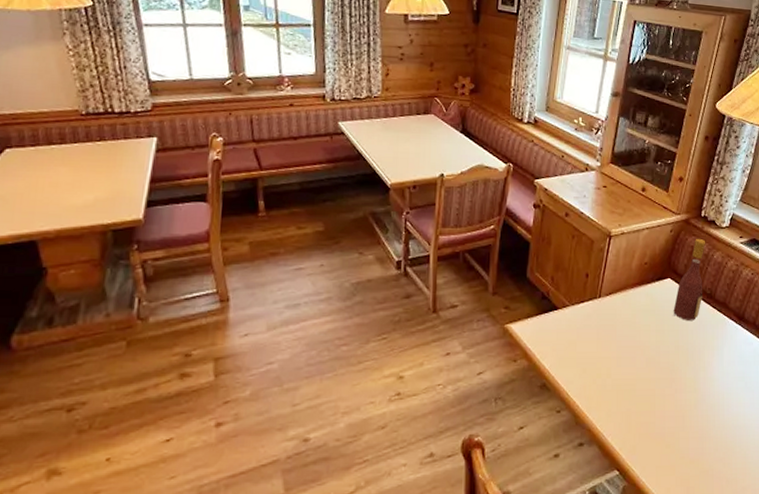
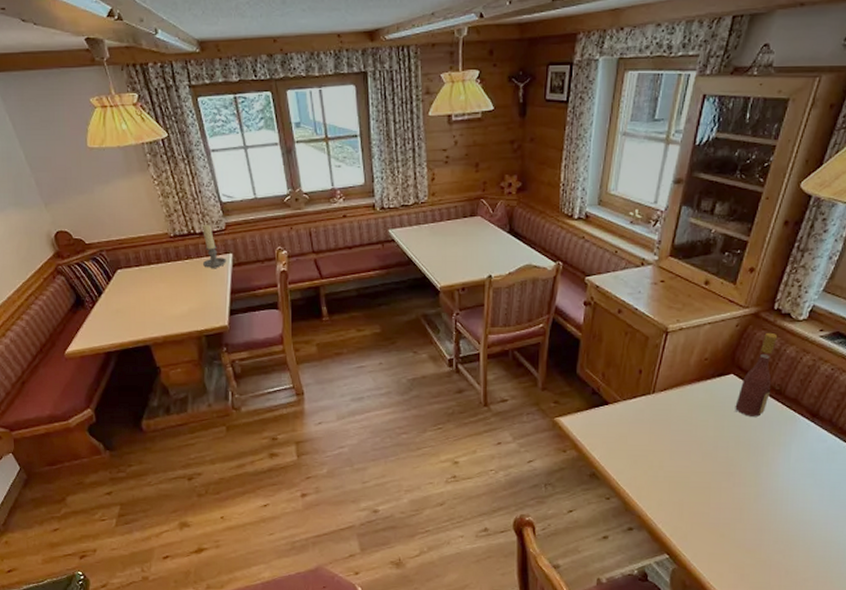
candle holder: none [119,103,150,154] -> present [201,224,227,269]

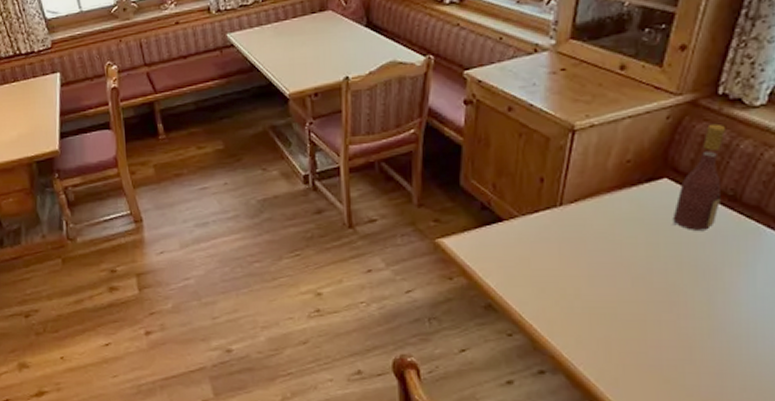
candle holder: present [201,224,227,269] -> none [27,43,55,91]

